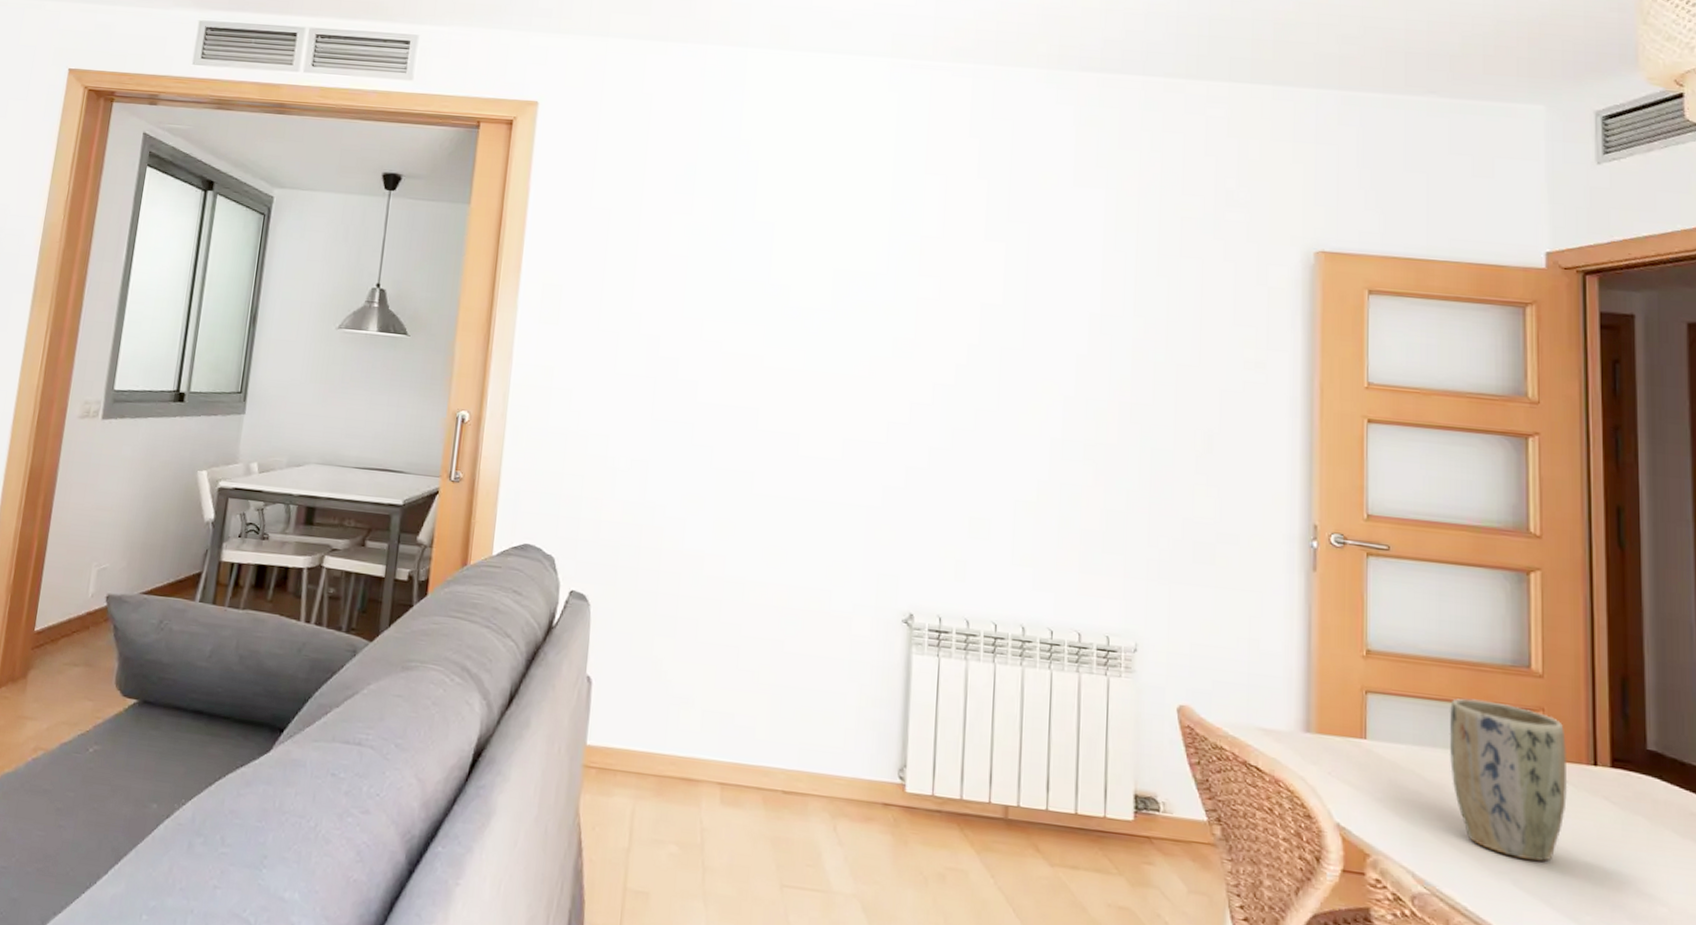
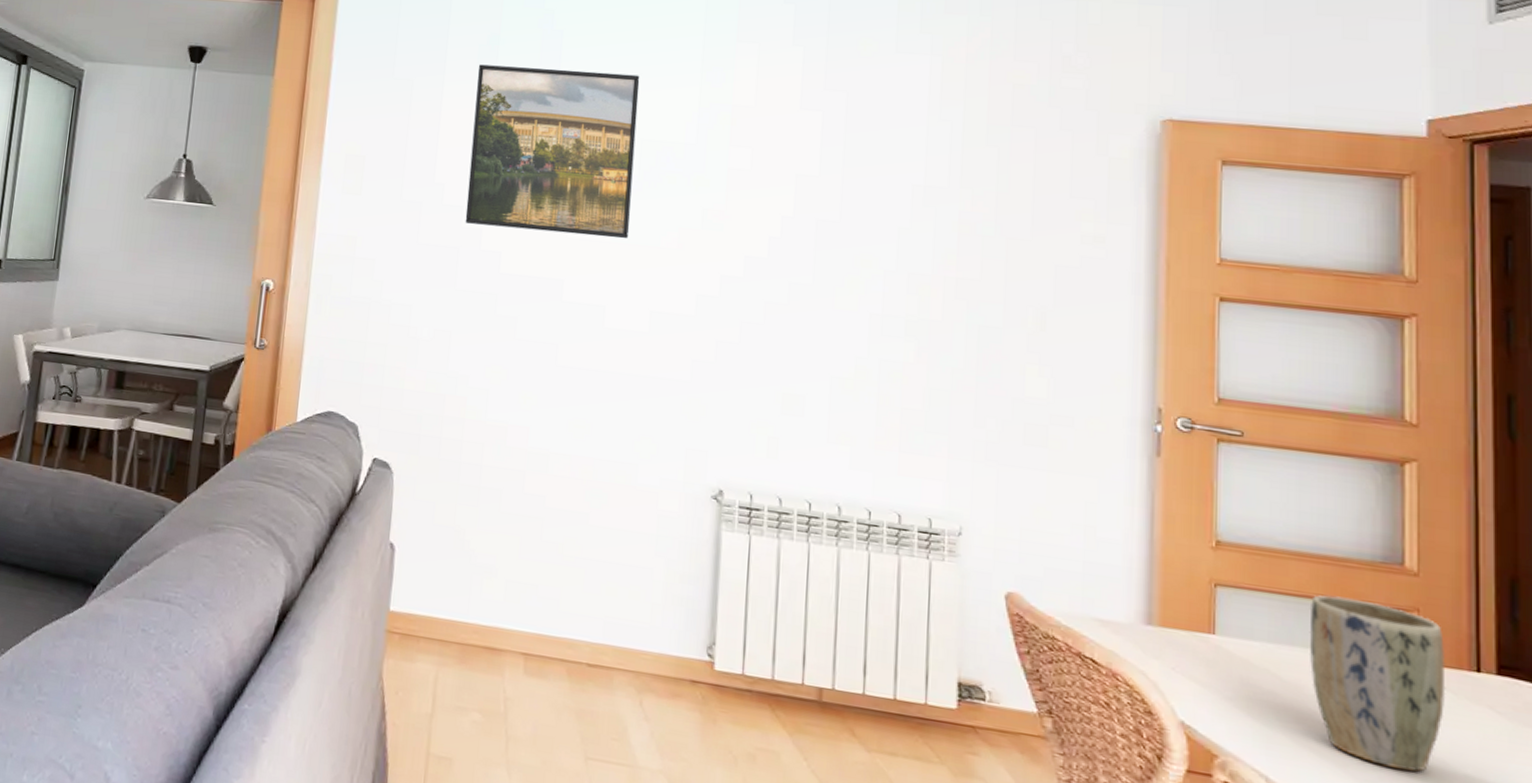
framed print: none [662,194,833,368] -> present [465,64,640,239]

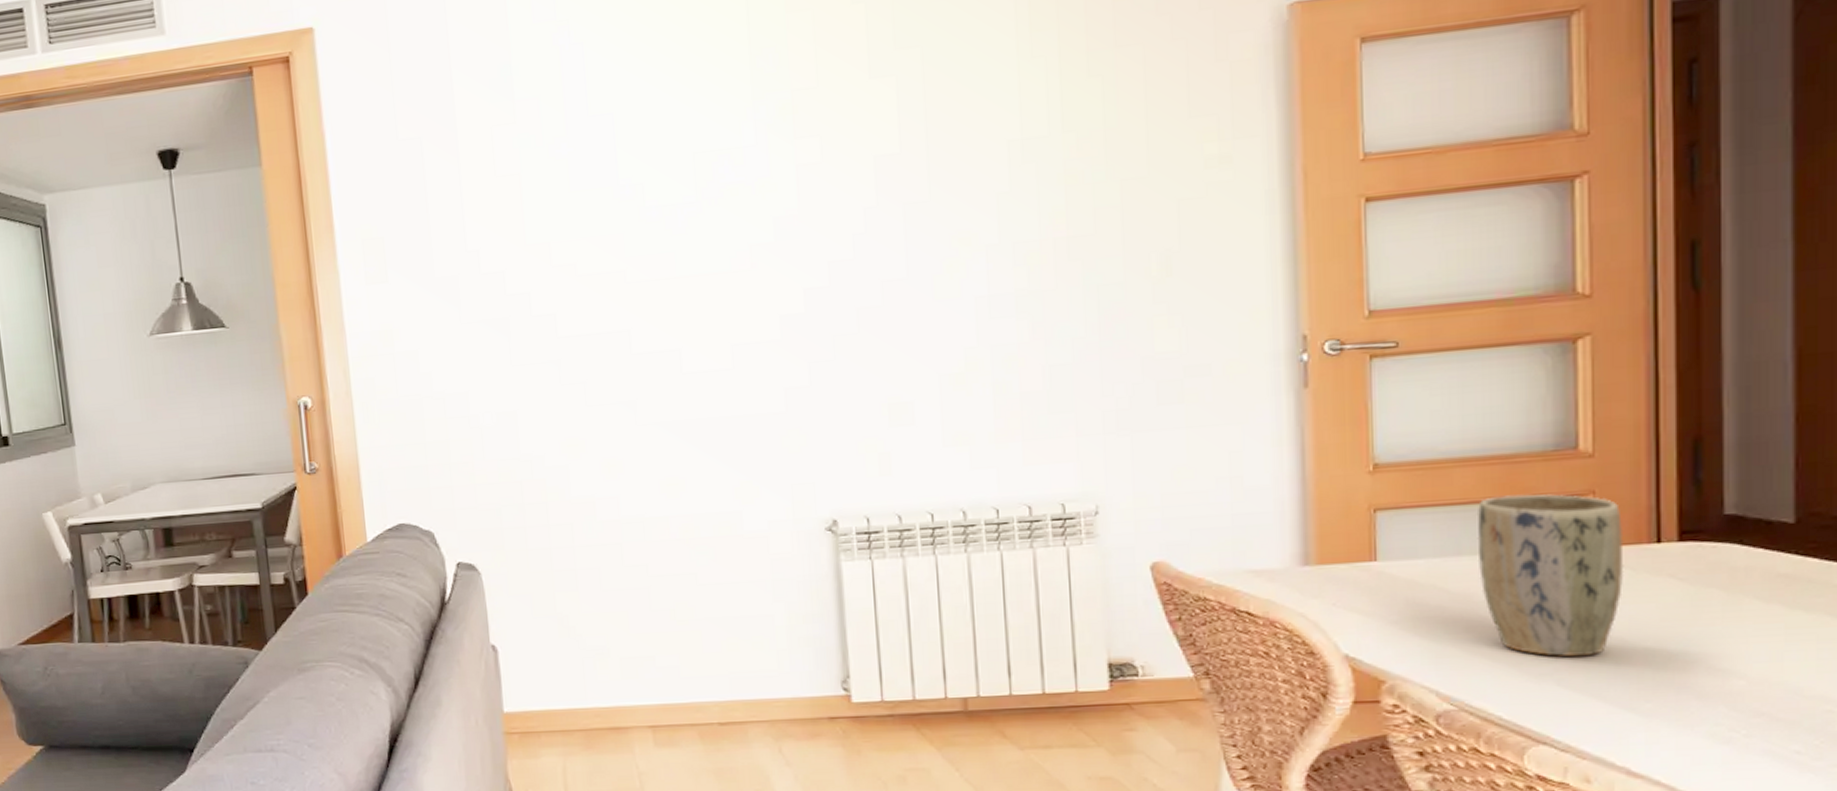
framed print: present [465,64,640,239] -> none [492,77,694,289]

